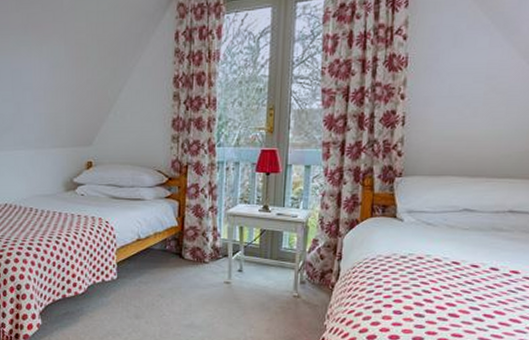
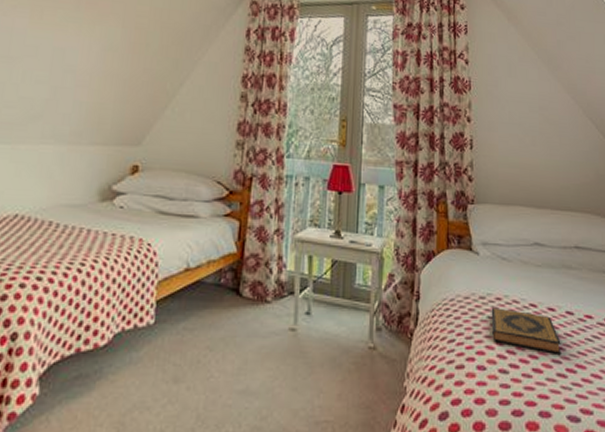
hardback book: none [410,265,482,303] -> present [491,307,561,354]

